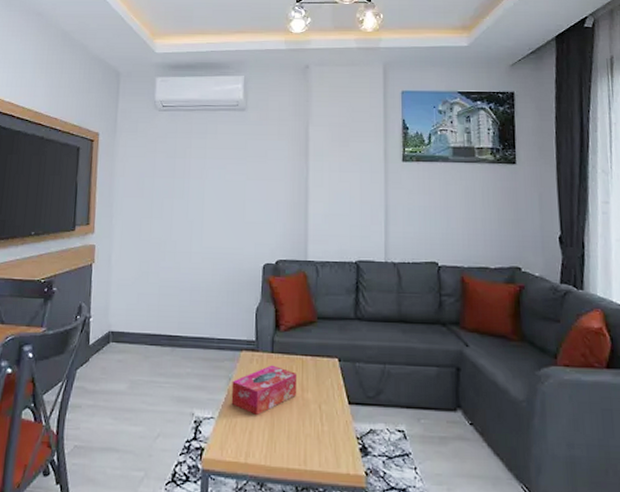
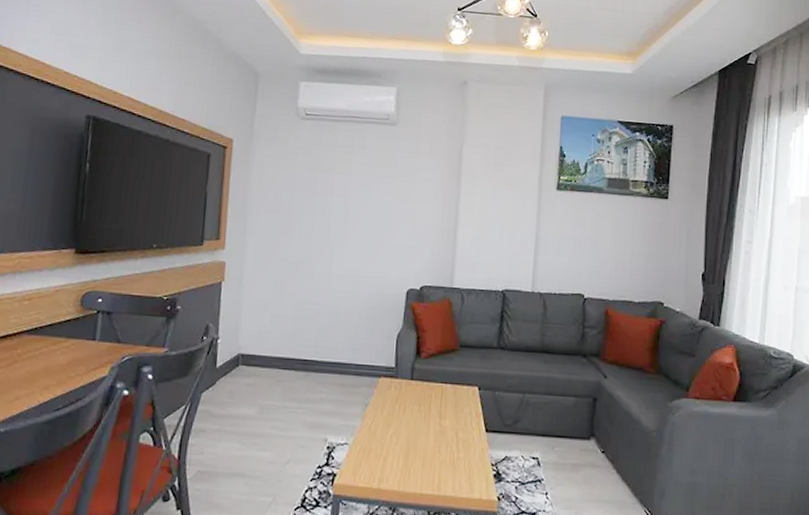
tissue box: present [231,365,298,415] -> none [366,392,436,441]

